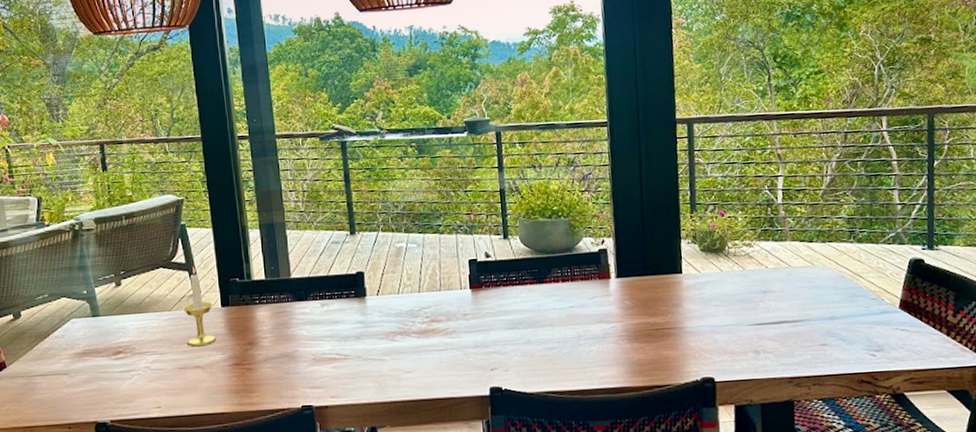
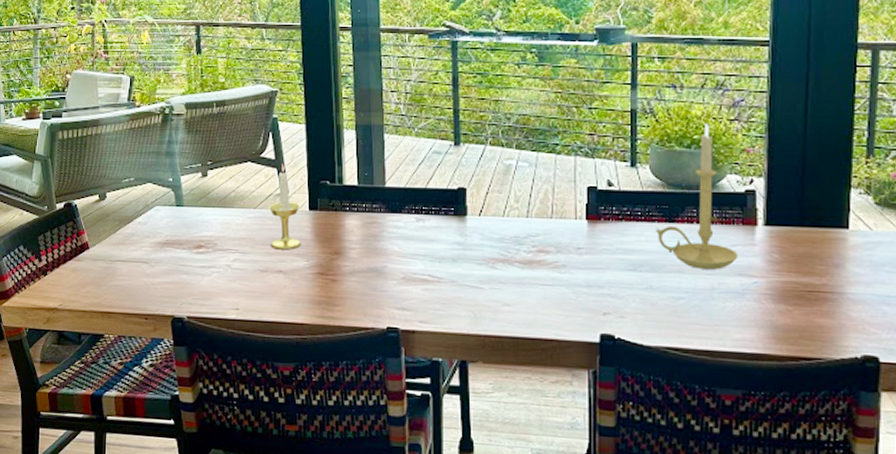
candle holder: none [529,196,598,321] -> present [656,123,738,270]

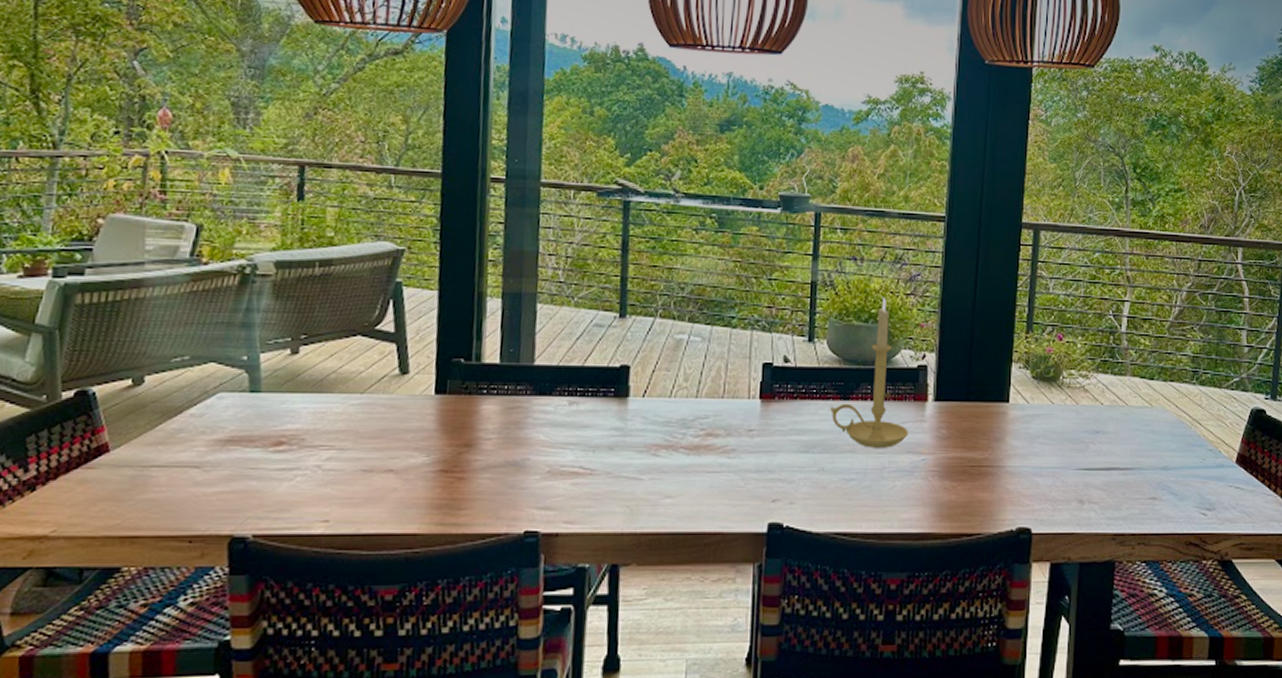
candlestick: present [268,163,301,250] -> none [380,337,424,444]

